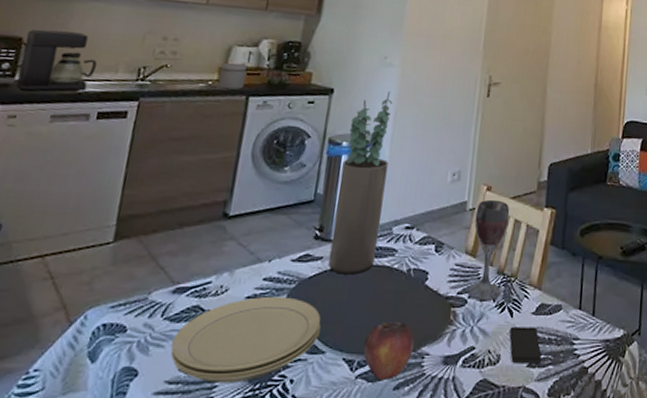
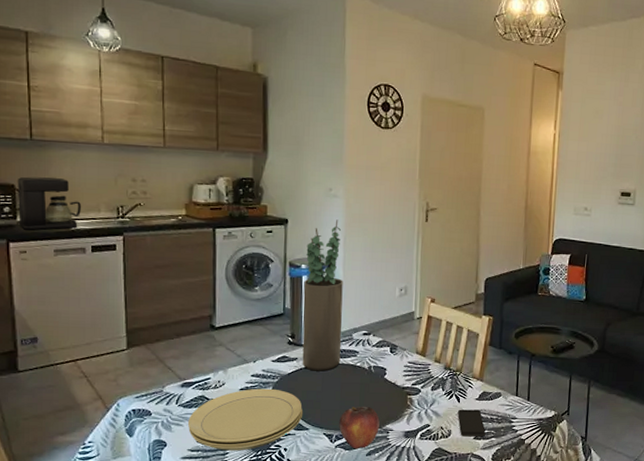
jar: present [217,63,247,90] -> none [186,199,210,223]
cup: present [467,199,510,302] -> none [420,309,452,391]

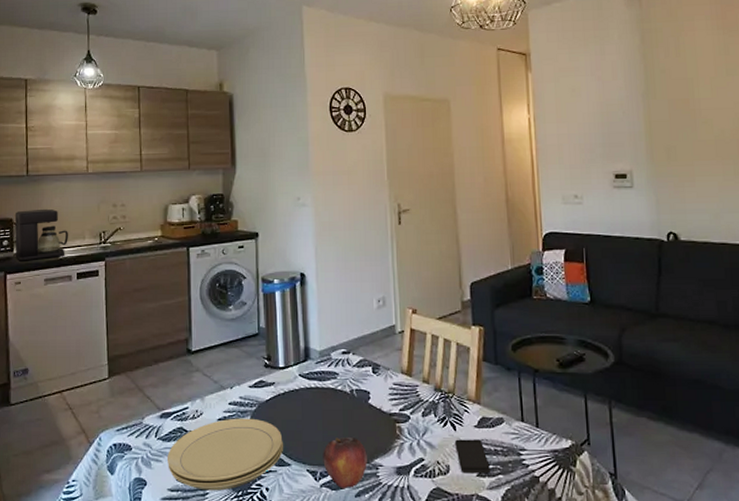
vase: present [302,219,343,371] -> none [277,229,320,397]

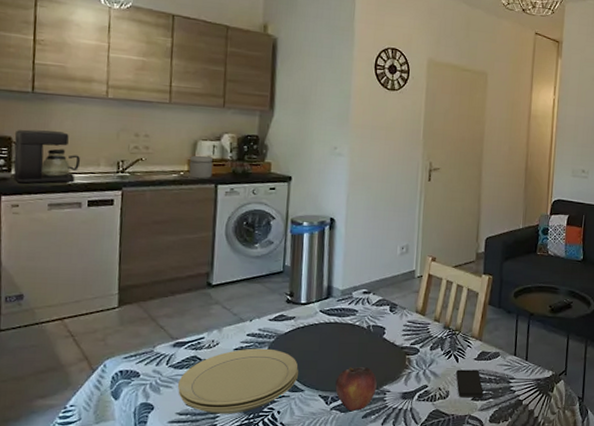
jar: none [162,219,184,243] -> present [188,155,213,179]

